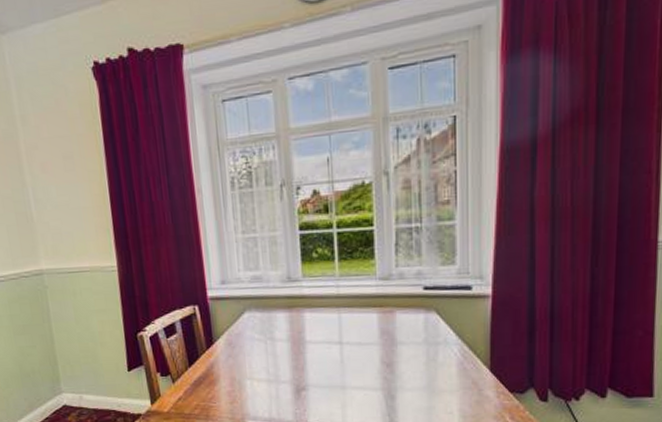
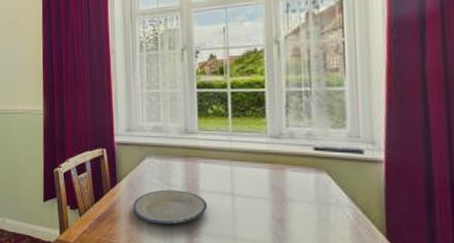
plate: none [233,343,315,382] -> present [133,189,208,224]

